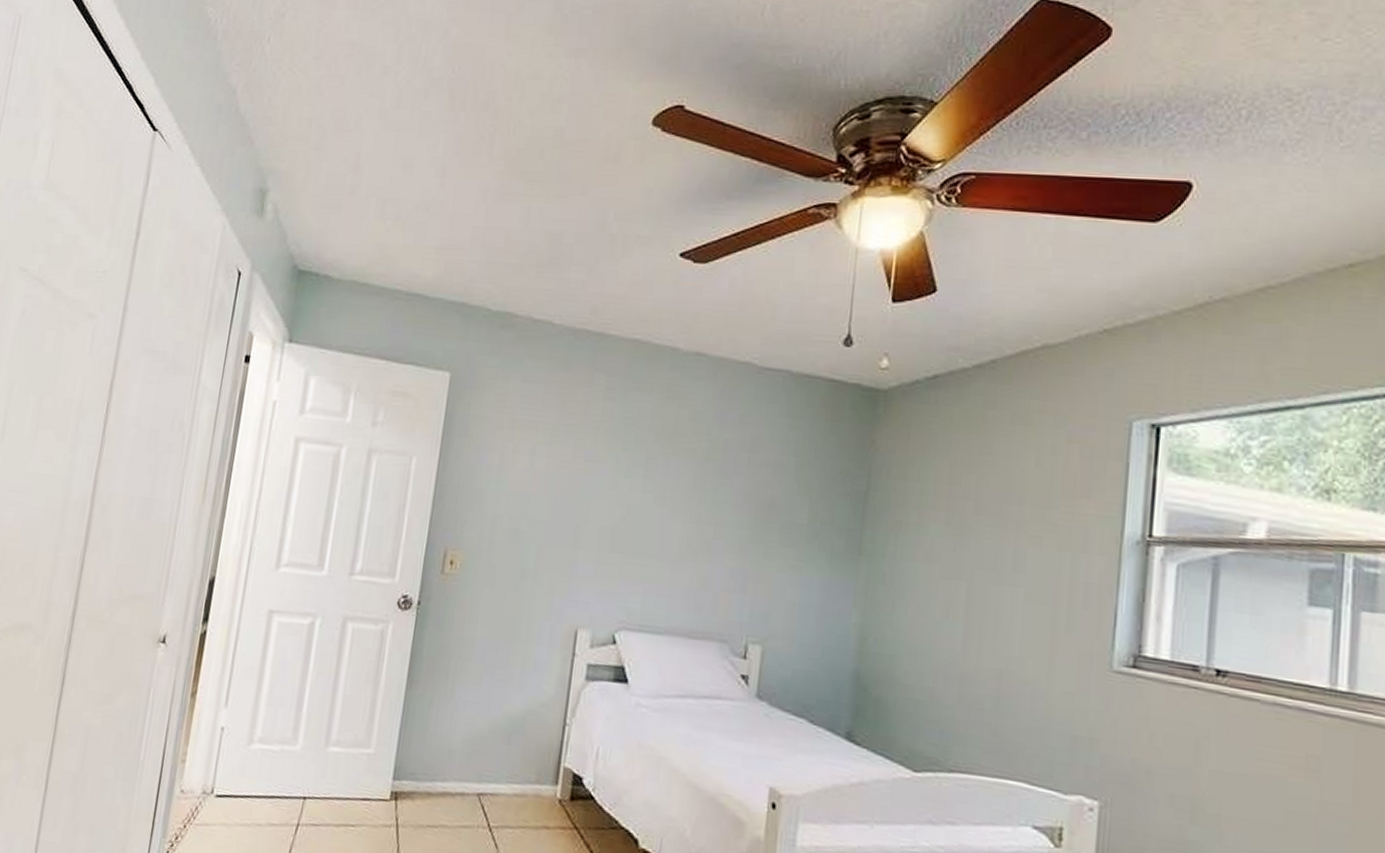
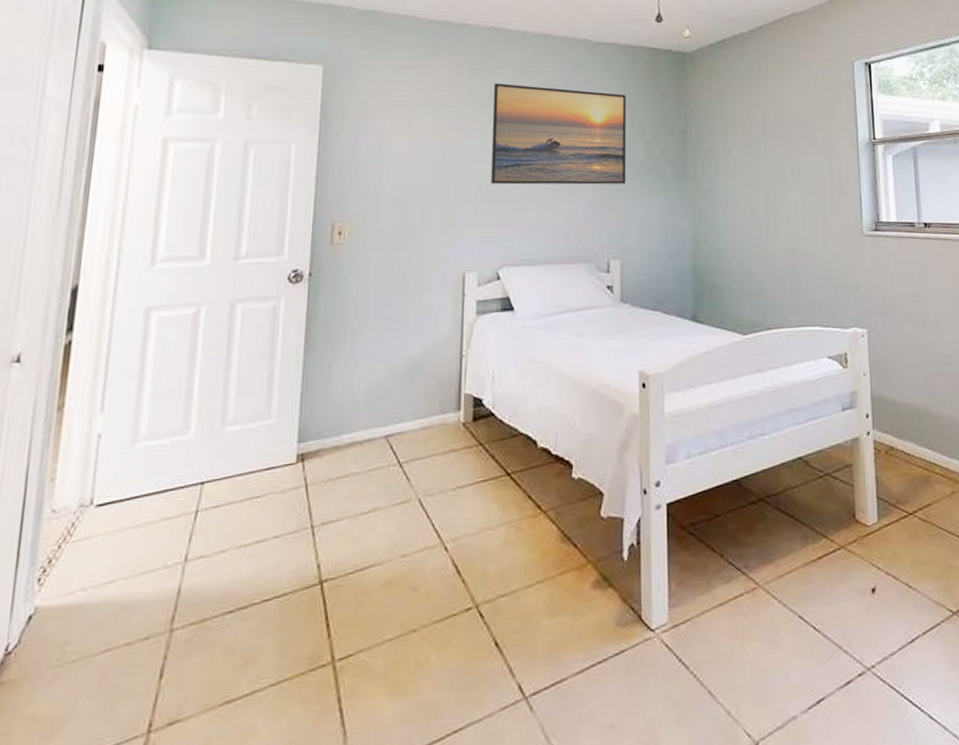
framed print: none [617,409,792,552] -> present [491,83,627,185]

